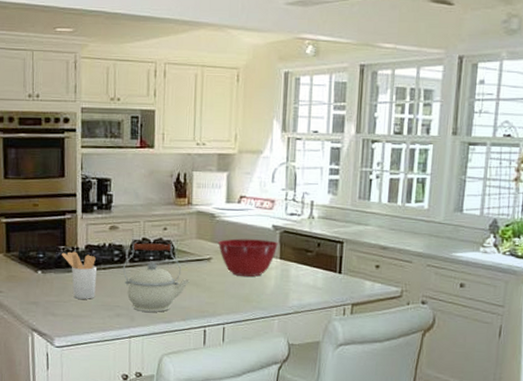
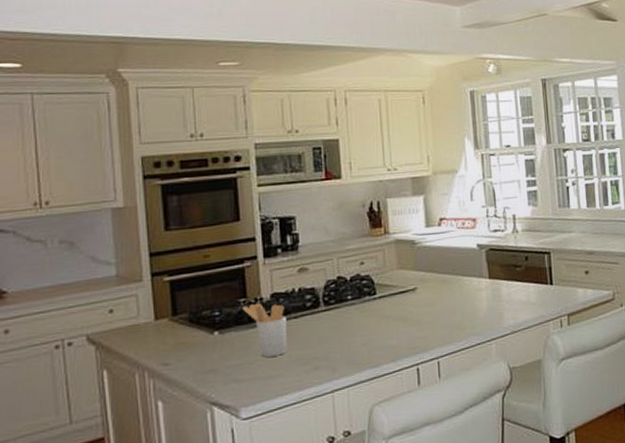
kettle: present [122,242,190,312] -> none [317,279,395,360]
mixing bowl: present [218,238,278,277] -> none [421,260,485,303]

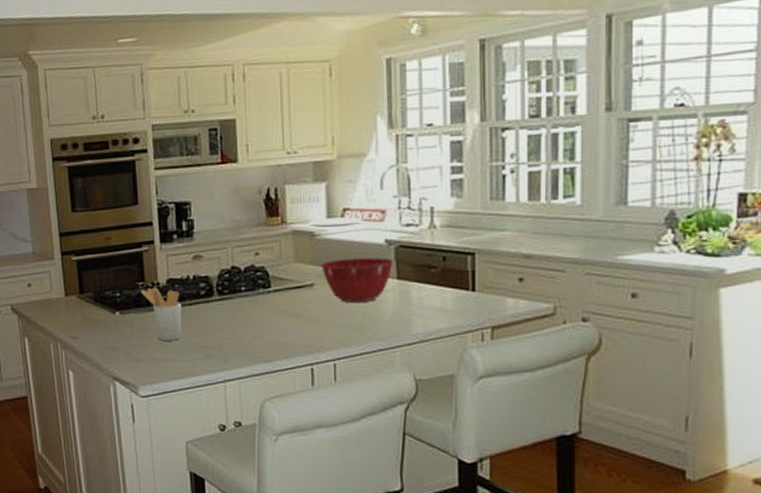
mixing bowl: none [421,260,485,303] -> present [320,257,394,302]

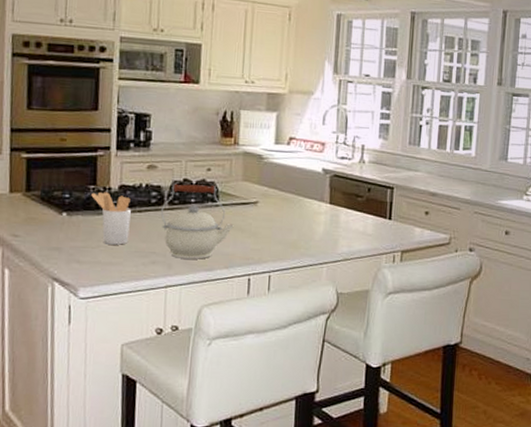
kettle: none [210,271,290,351] -> present [160,183,234,259]
mixing bowl: present [320,257,394,302] -> none [265,181,328,222]

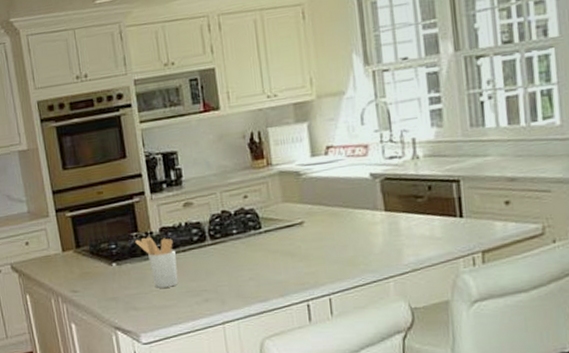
kettle: present [160,183,234,259] -> none [204,213,282,293]

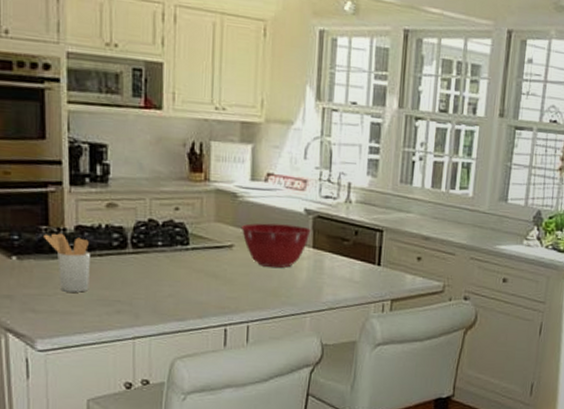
mixing bowl: none [308,191,380,238] -> present [241,223,311,268]

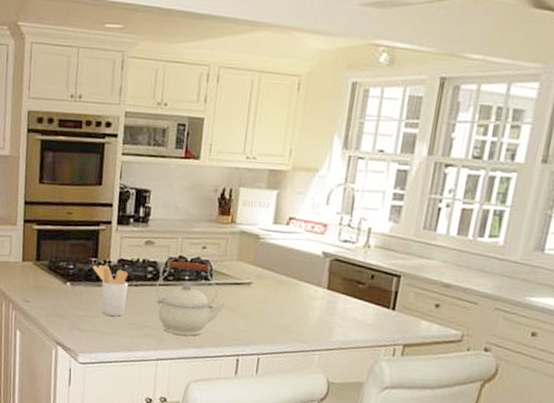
kettle: none [123,224,207,308] -> present [155,260,226,336]
mixing bowl: present [241,223,311,268] -> none [260,263,327,307]

